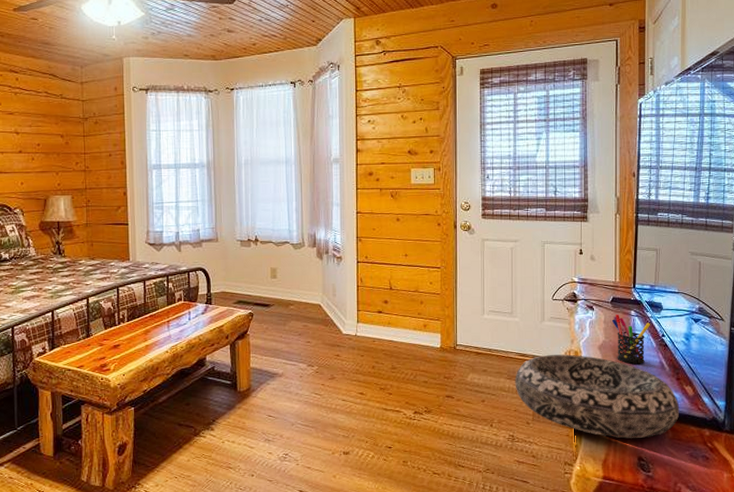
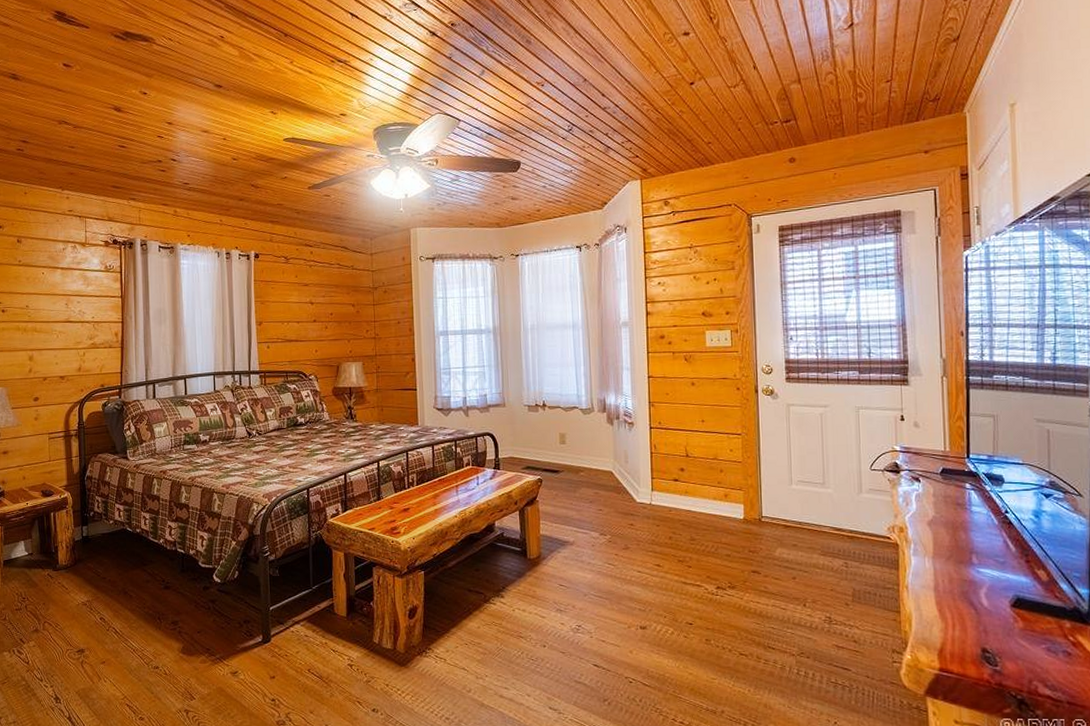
decorative bowl: present [515,354,680,439] -> none [830,530,1032,627]
pen holder: present [611,314,650,365] -> none [942,487,990,544]

